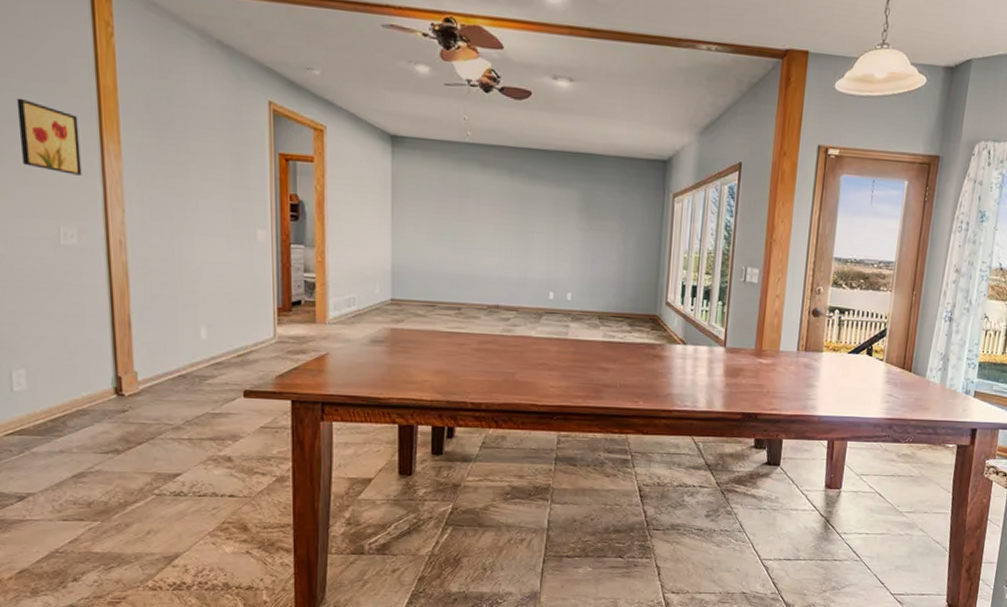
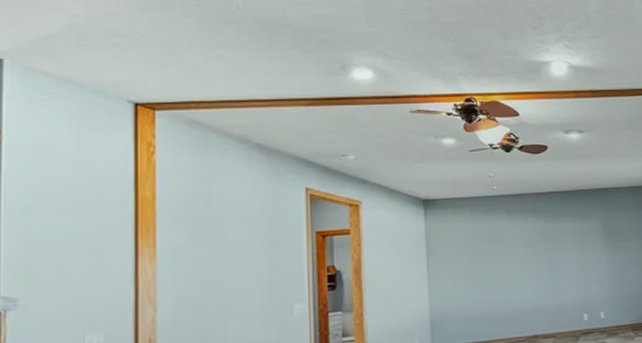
wall art: present [16,98,82,175] -> none [49,220,113,284]

